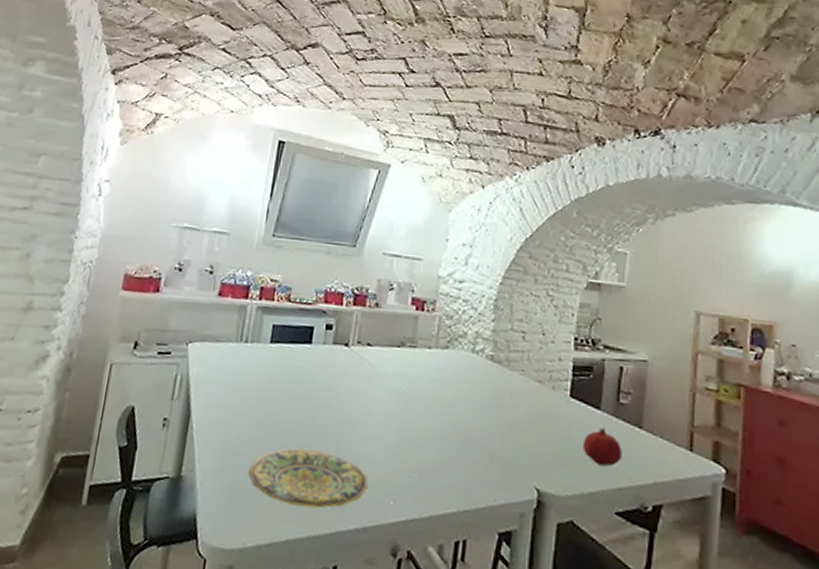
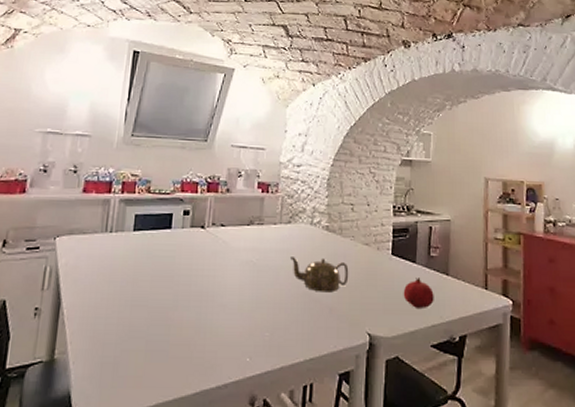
plate: present [247,448,368,509] -> none [117,322,227,373]
teapot: none [446,388,516,435] -> present [290,257,349,293]

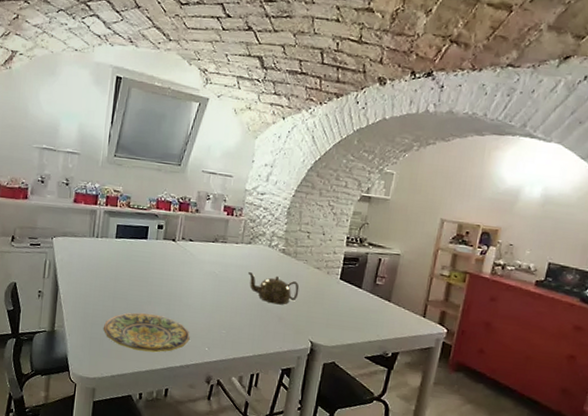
plate: none [117,322,227,373] -> present [103,312,190,353]
fruit: present [403,278,434,308] -> none [345,301,375,327]

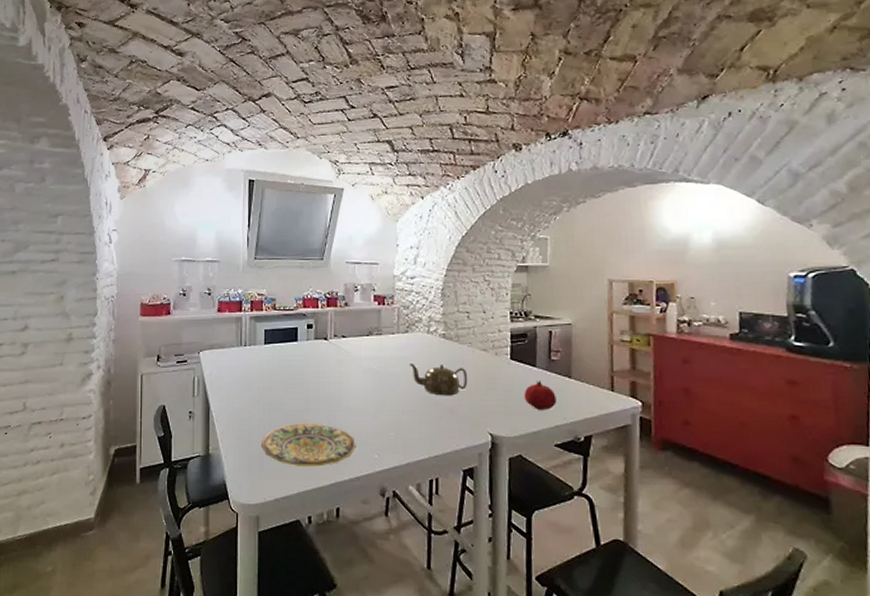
fruit: none [345,301,375,327] -> present [524,381,557,410]

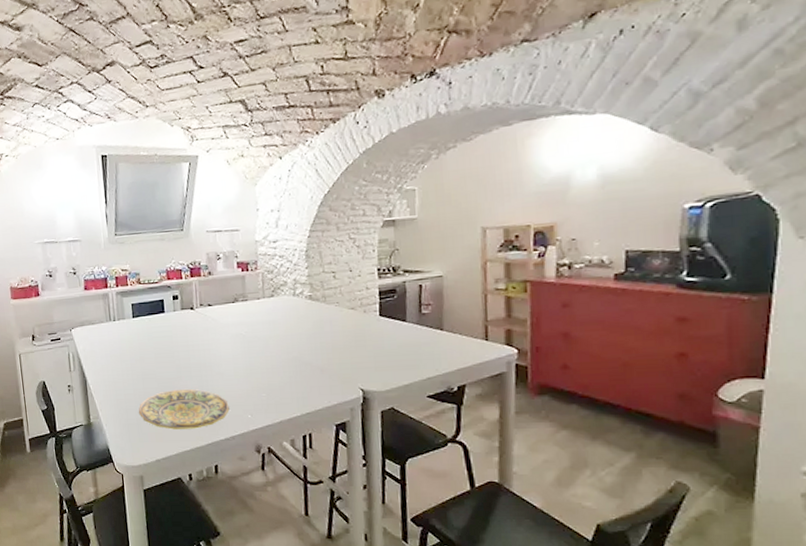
teapot: present [410,364,468,396] -> none [277,325,337,356]
fruit: present [524,381,557,410] -> none [394,335,428,363]

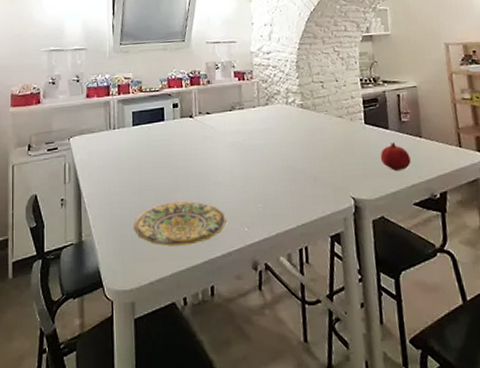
fruit: none [394,335,428,363] -> present [380,142,411,171]

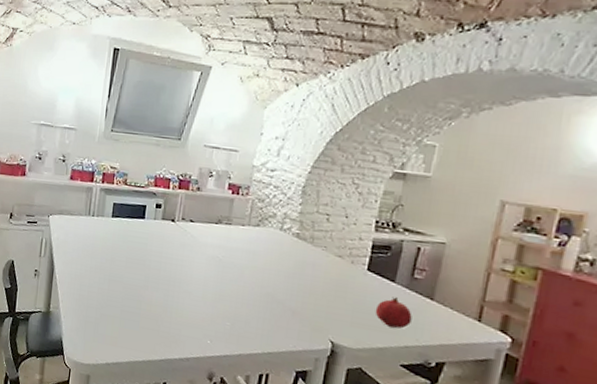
plate: present [133,201,226,246] -> none [98,297,190,342]

